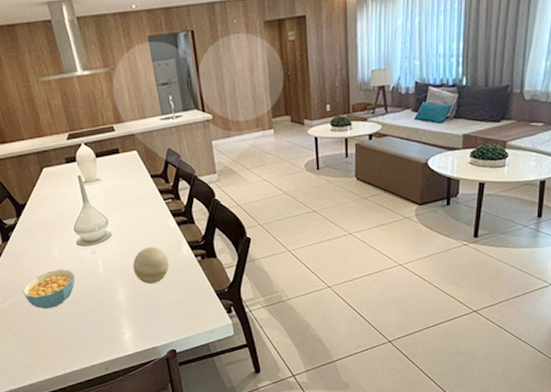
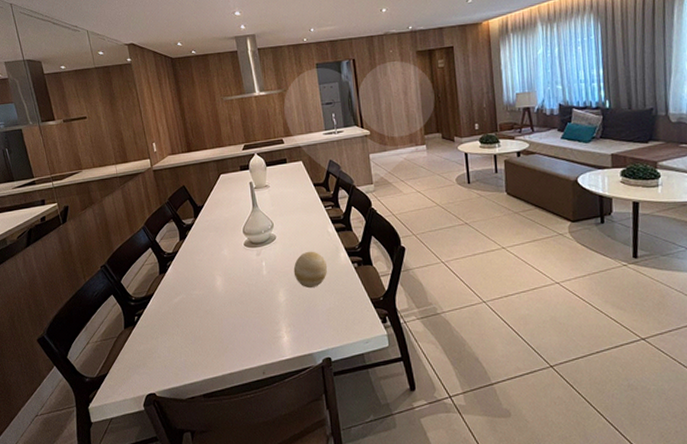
cereal bowl: present [22,269,75,309] -> none [193,269,240,306]

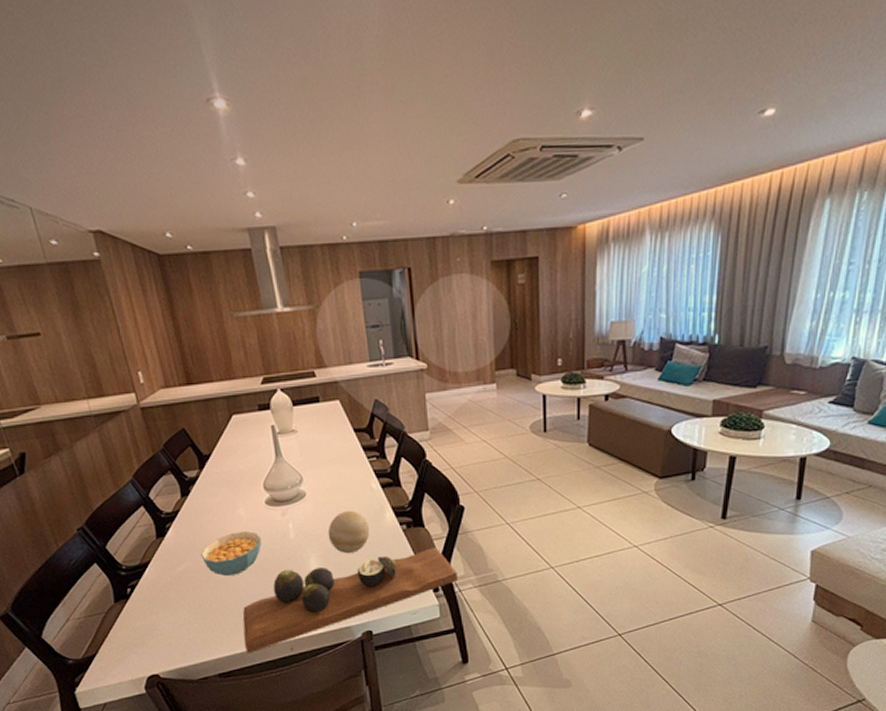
cereal bowl: none [193,269,240,306] -> present [201,531,262,576]
decorative tray: none [224,282,402,376] -> present [243,547,458,654]

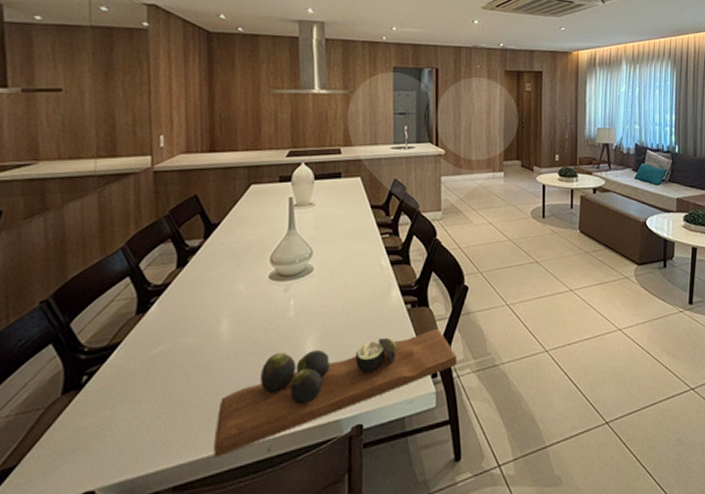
cereal bowl: present [201,531,262,576] -> none [184,308,257,360]
decorative ball: present [327,510,370,554] -> none [330,288,375,335]

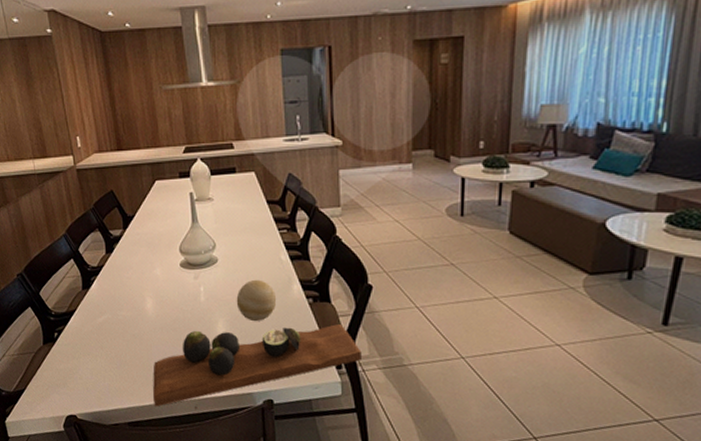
decorative ball: none [330,288,375,335] -> present [236,279,277,322]

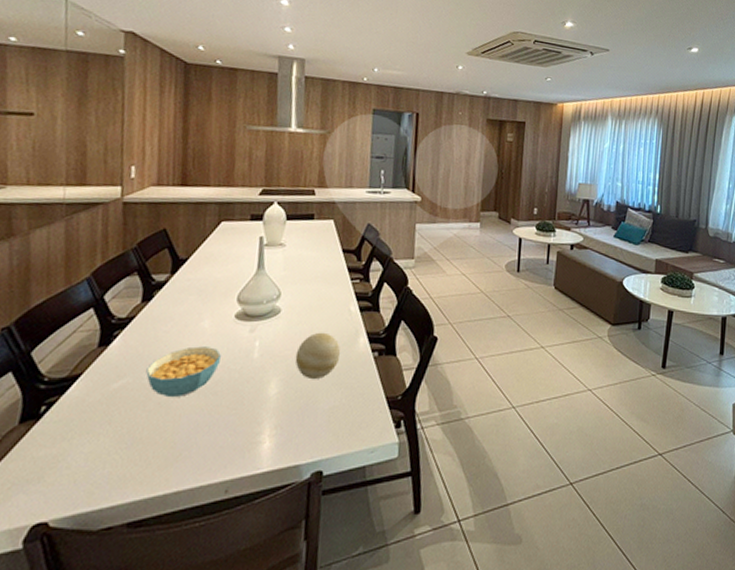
cereal bowl: none [120,290,174,331] -> present [146,346,221,397]
decorative tray: present [153,323,362,407] -> none [169,378,422,496]

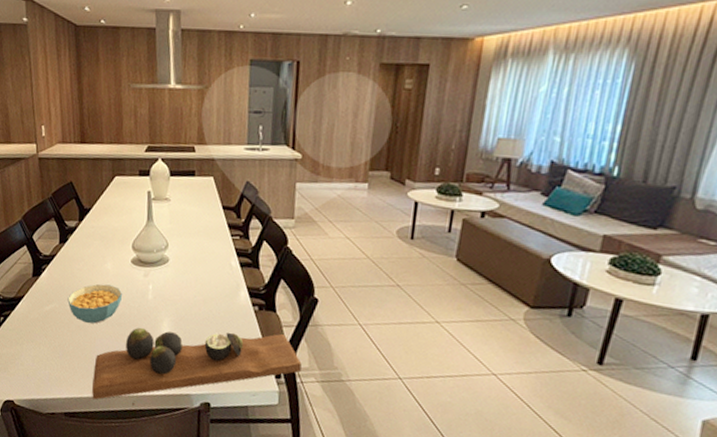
decorative tray: none [169,378,422,496] -> present [92,328,302,400]
decorative ball: present [295,332,341,380] -> none [183,282,224,325]

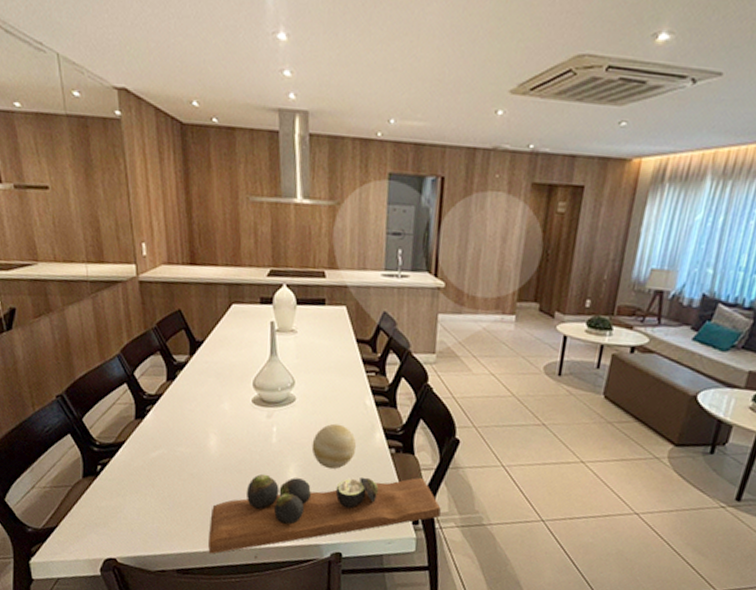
cereal bowl: present [67,284,122,324] -> none [178,426,242,471]
decorative ball: none [183,282,224,325] -> present [311,423,357,469]

